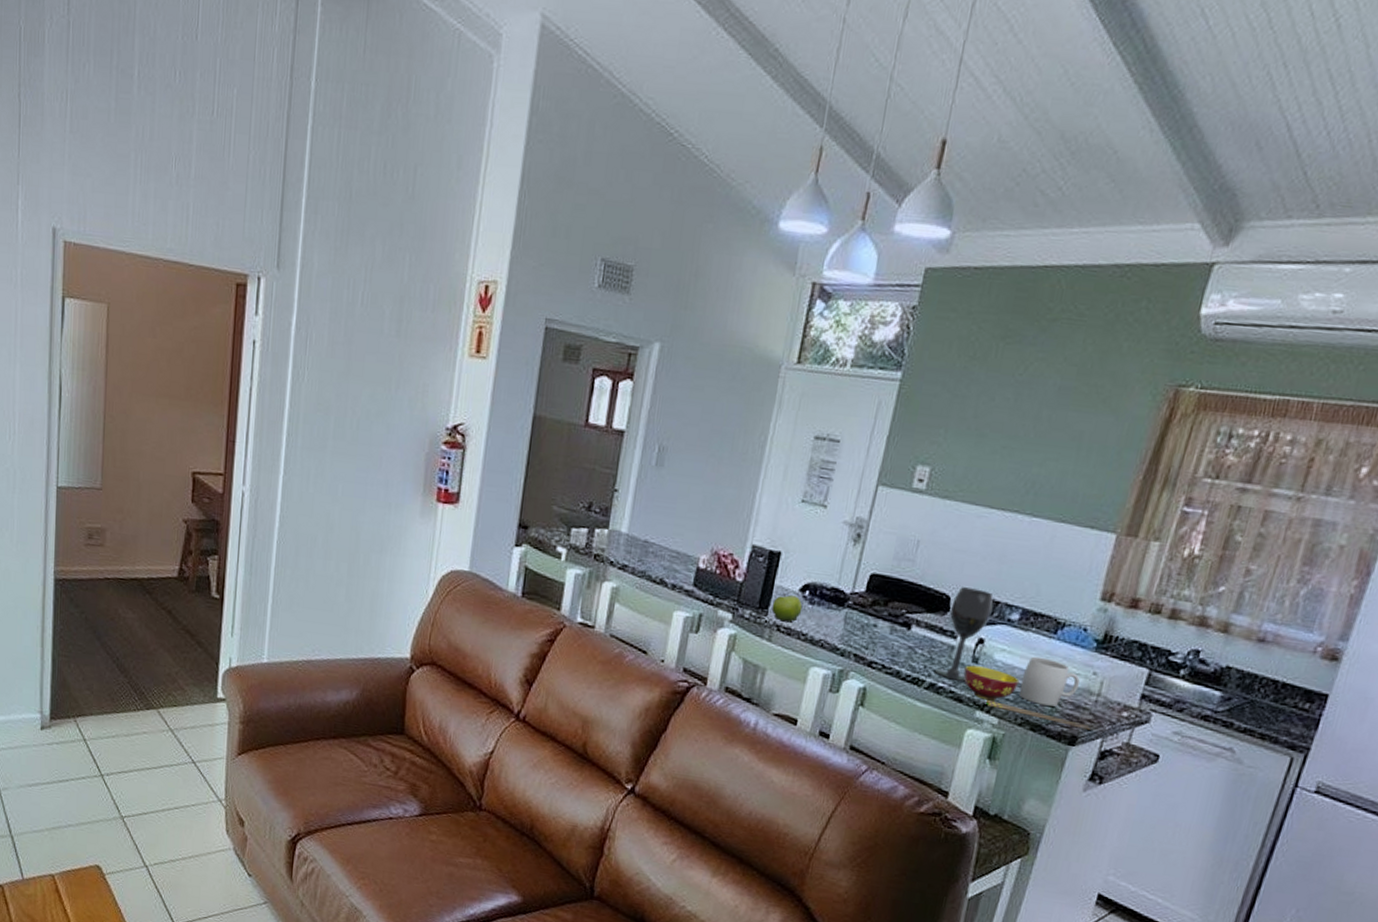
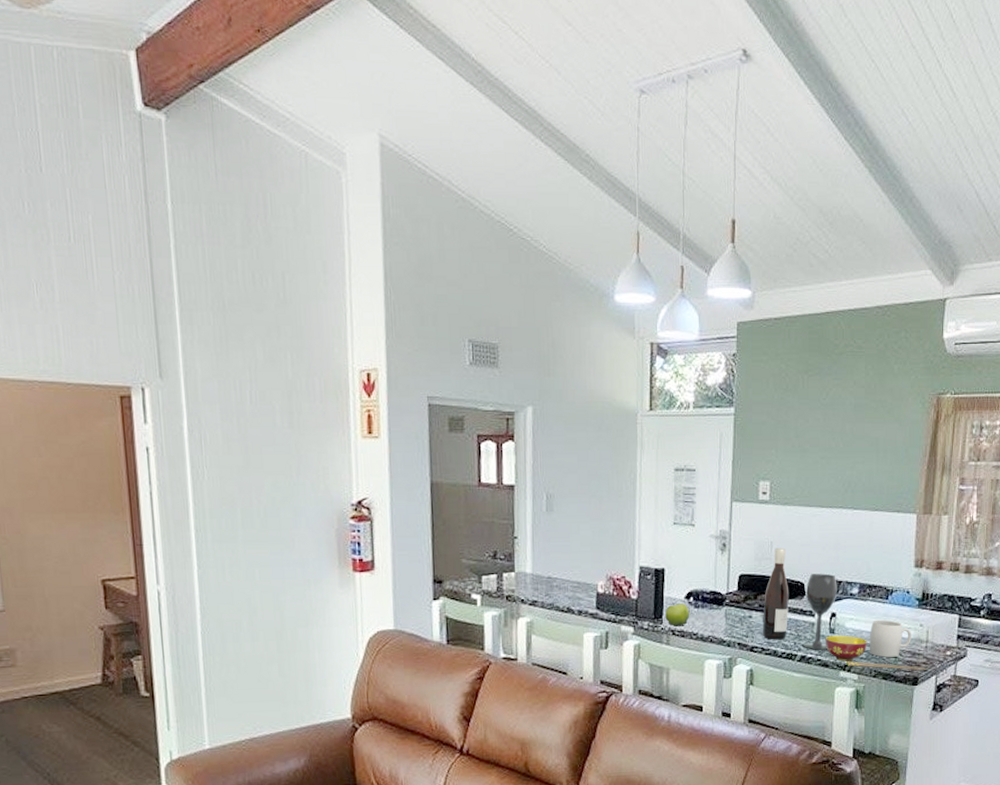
bottle: none [885,548,935,660] -> present [762,547,789,640]

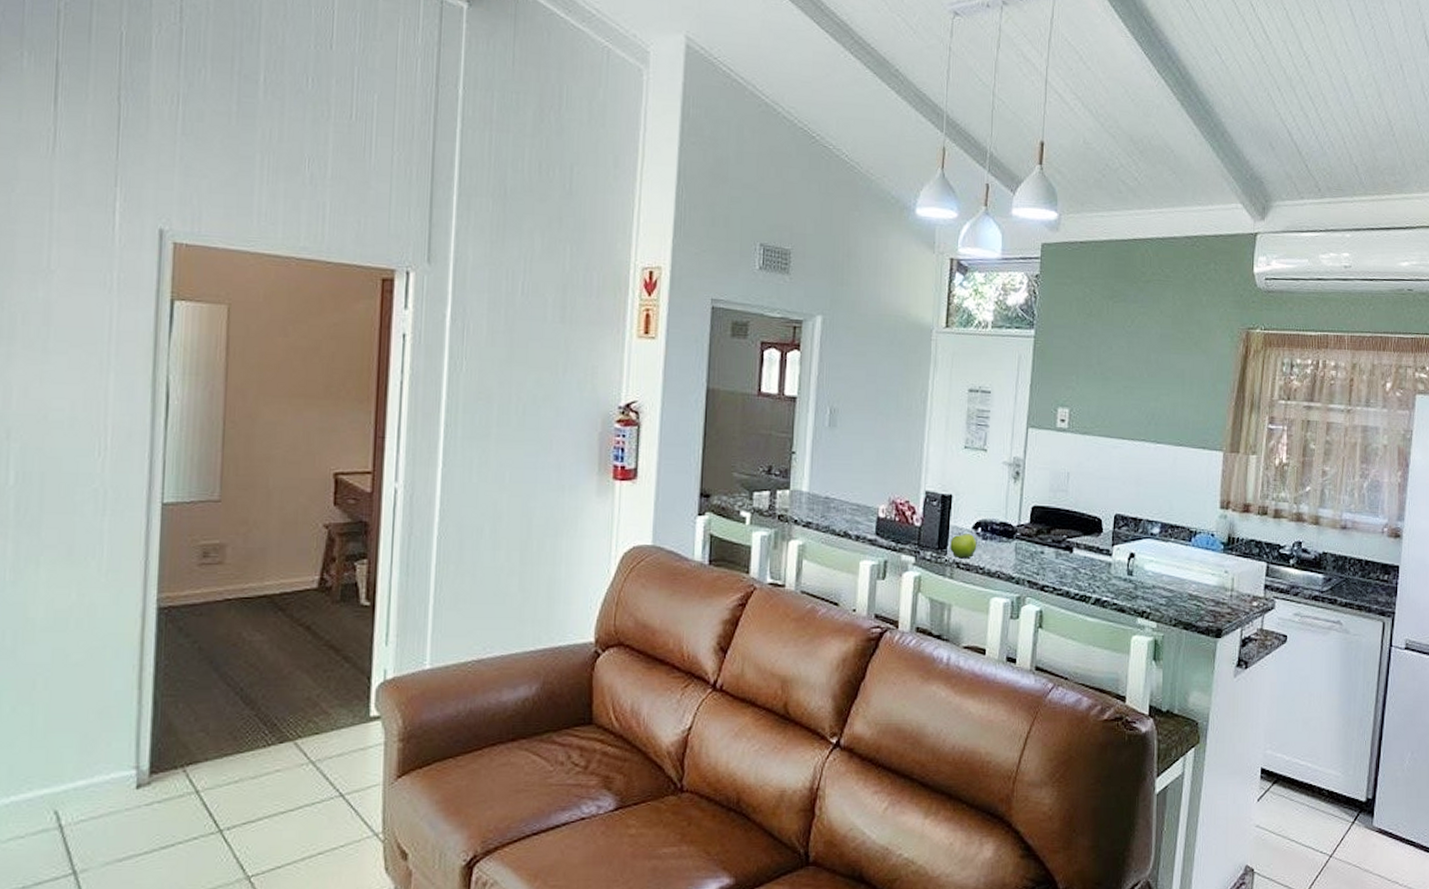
bottle: present [762,547,789,640] -> none [1054,479,1085,580]
wine glass: present [803,573,837,650] -> none [1099,509,1137,593]
bowl: present [825,635,926,671] -> none [1122,578,1231,622]
mug: present [869,619,911,658] -> none [1169,563,1215,605]

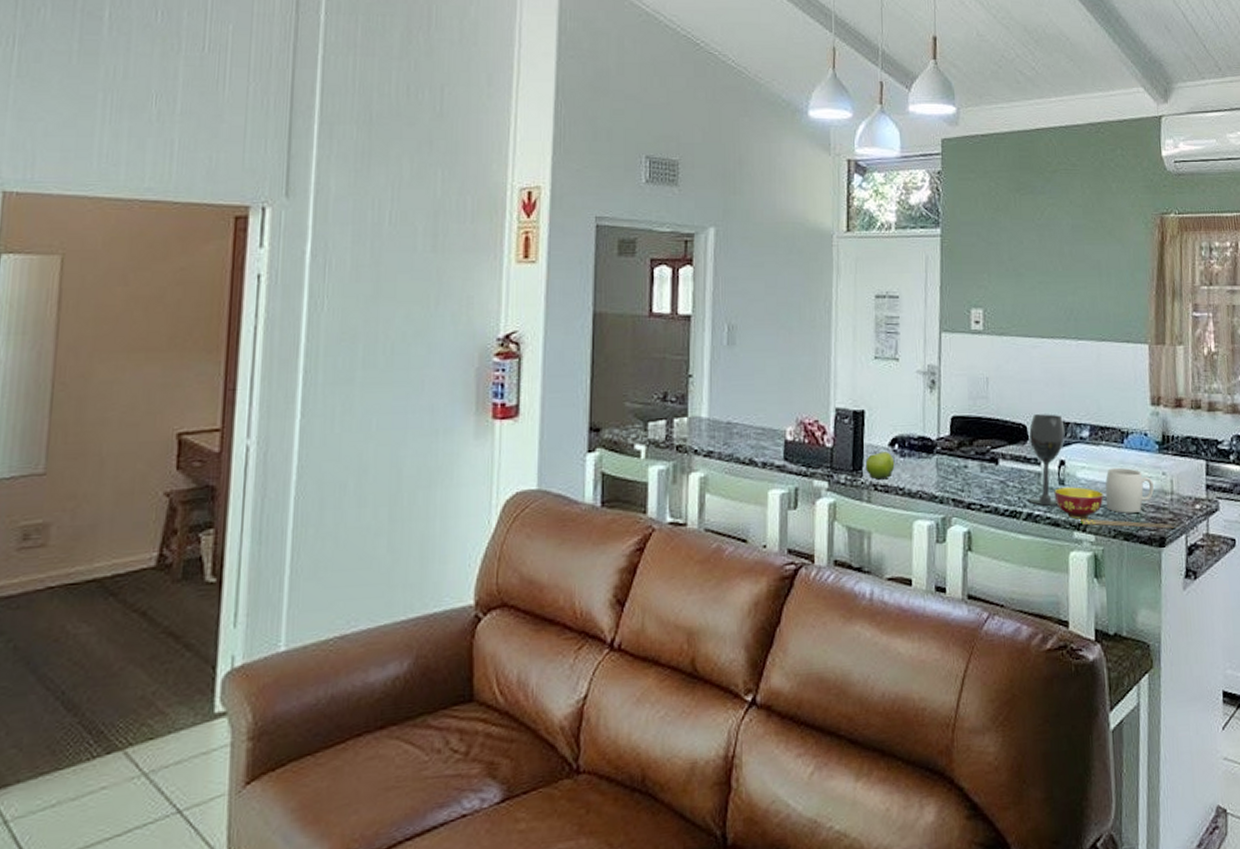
wine glass: none [1099,509,1137,593] -> present [1028,414,1065,506]
bowl: none [1122,578,1231,622] -> present [1054,487,1174,529]
mug: none [1169,563,1215,605] -> present [1105,467,1154,514]

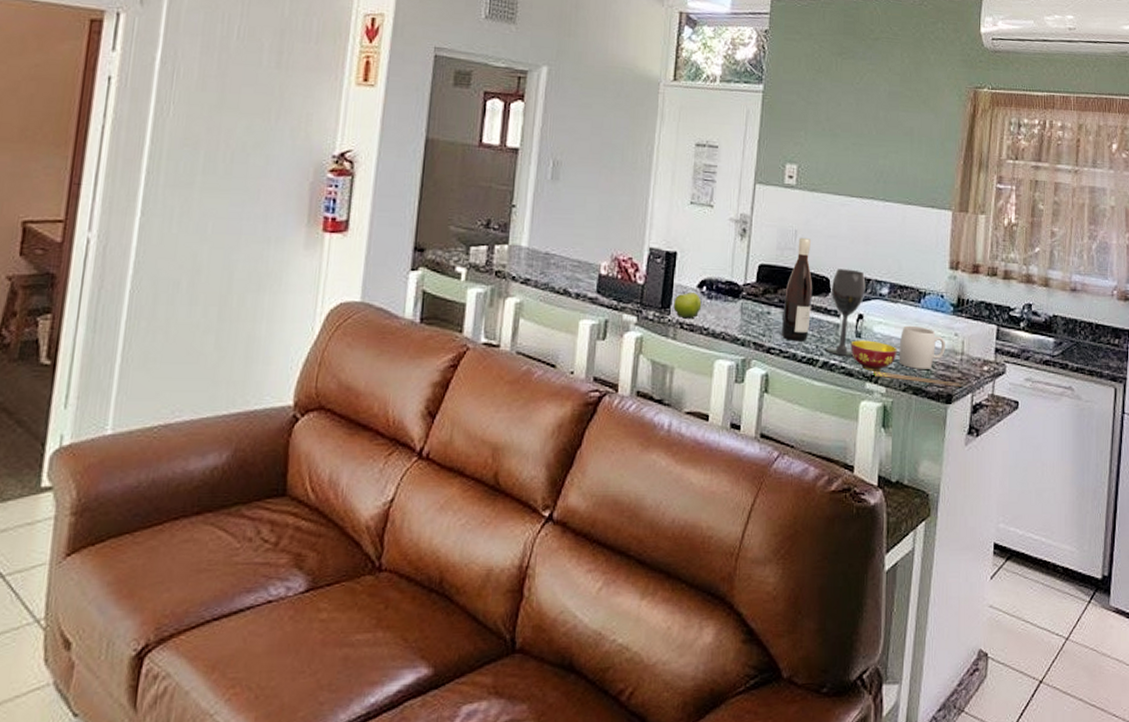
bottle: none [980,384,1010,494] -> present [781,237,813,342]

